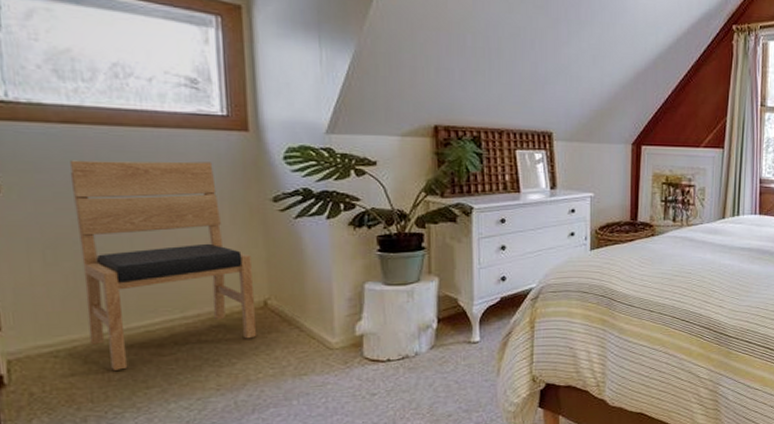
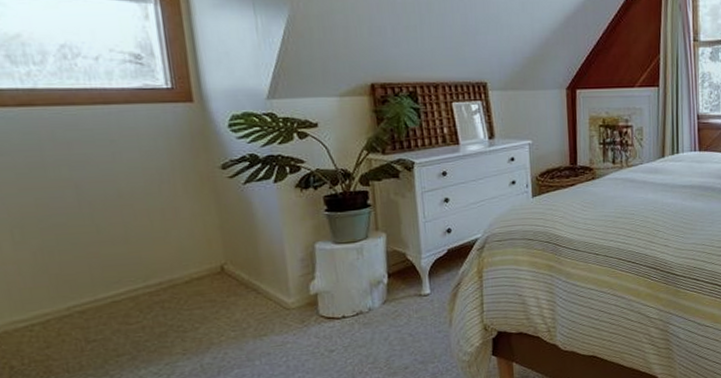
chair: present [70,160,258,370] -> none [29,134,217,341]

